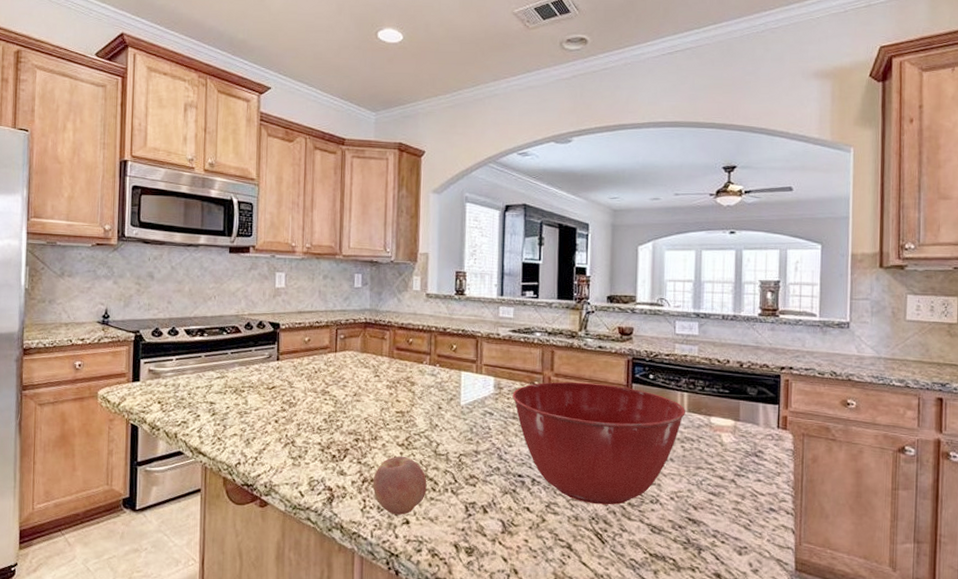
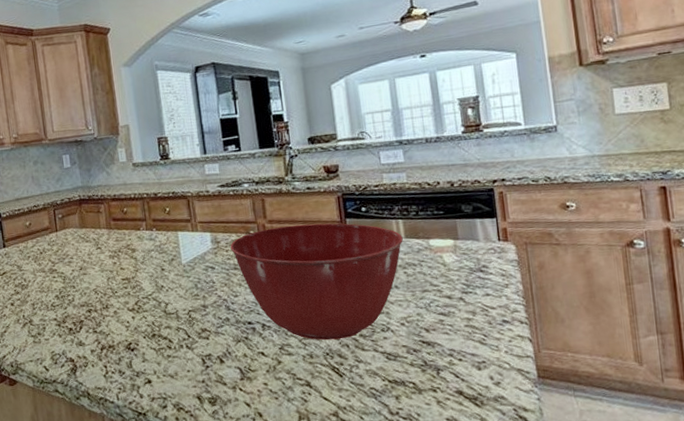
fruit: present [373,456,427,515] -> none [110,320,163,376]

